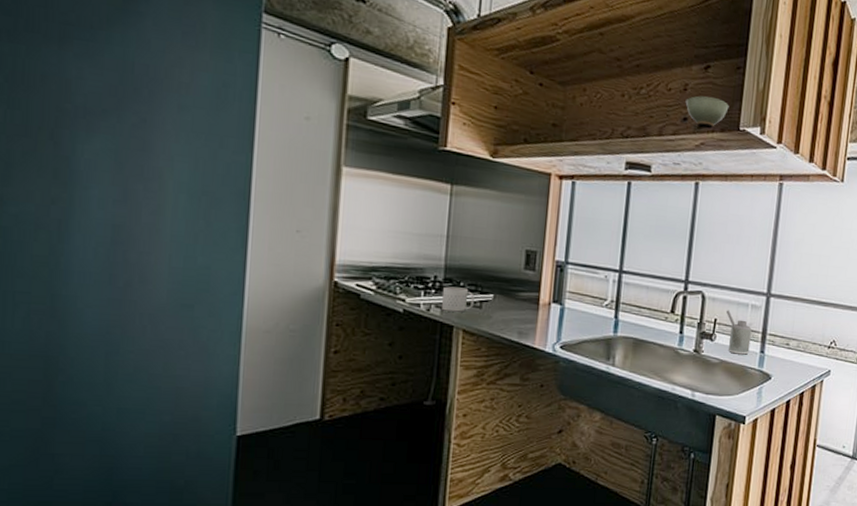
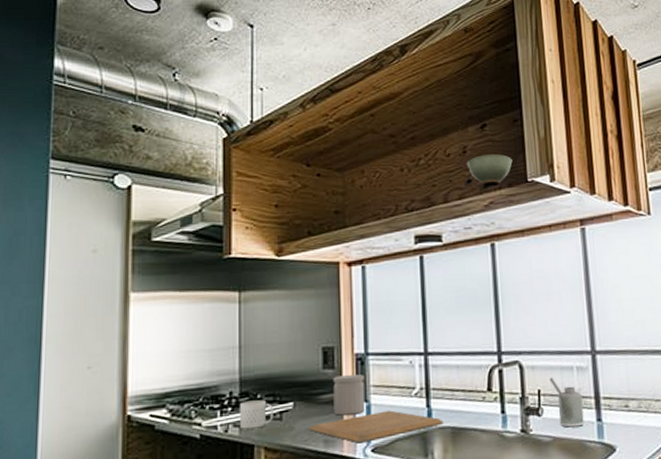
chopping board: none [506,315,628,340] -> present [309,410,444,444]
jar: none [530,278,562,314] -> present [333,374,366,416]

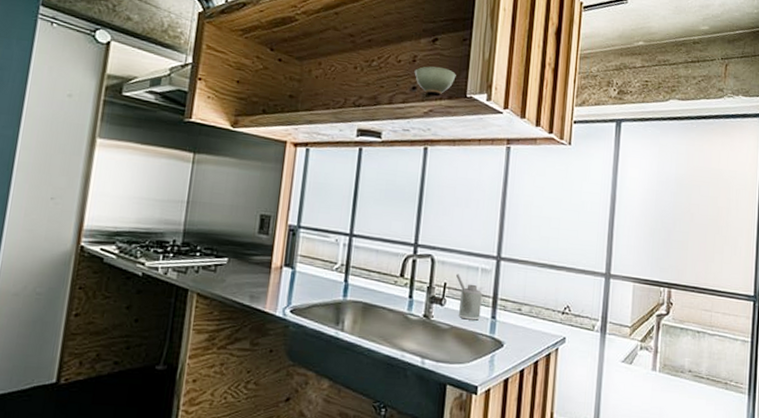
mug: present [239,400,273,430] -> none [177,250,210,276]
chopping board: present [309,410,444,444] -> none [239,278,358,304]
jar: present [333,374,366,416] -> none [262,242,294,278]

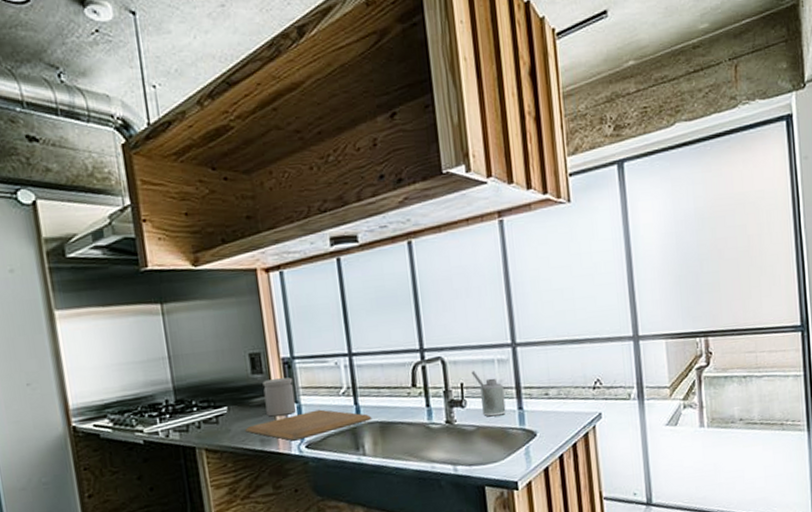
chopping board: none [239,278,358,304] -> present [245,409,372,441]
jar: none [262,242,294,278] -> present [262,377,297,417]
bowl: present [414,66,456,97] -> none [378,145,426,182]

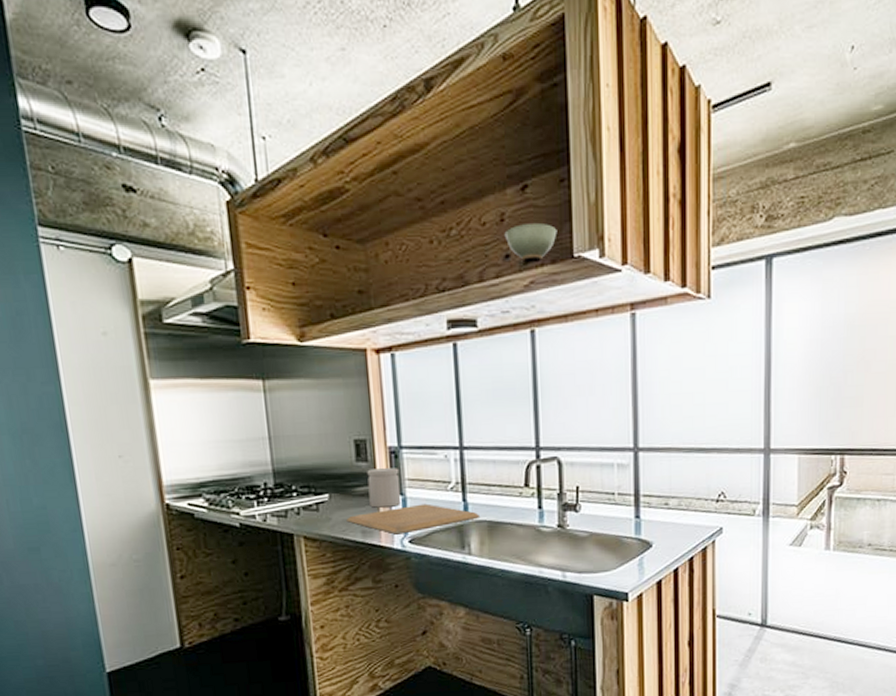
bowl: none [378,145,426,182] -> present [504,224,557,264]
soap dispenser: present [472,370,506,417] -> none [589,474,622,524]

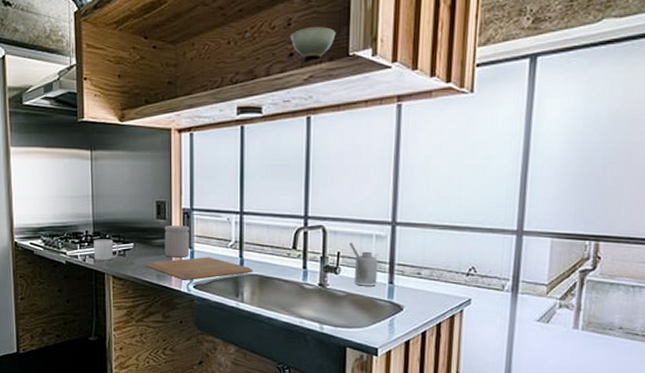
mug: none [275,491,310,519] -> present [93,239,119,261]
soap dispenser: none [589,474,622,524] -> present [350,242,378,287]

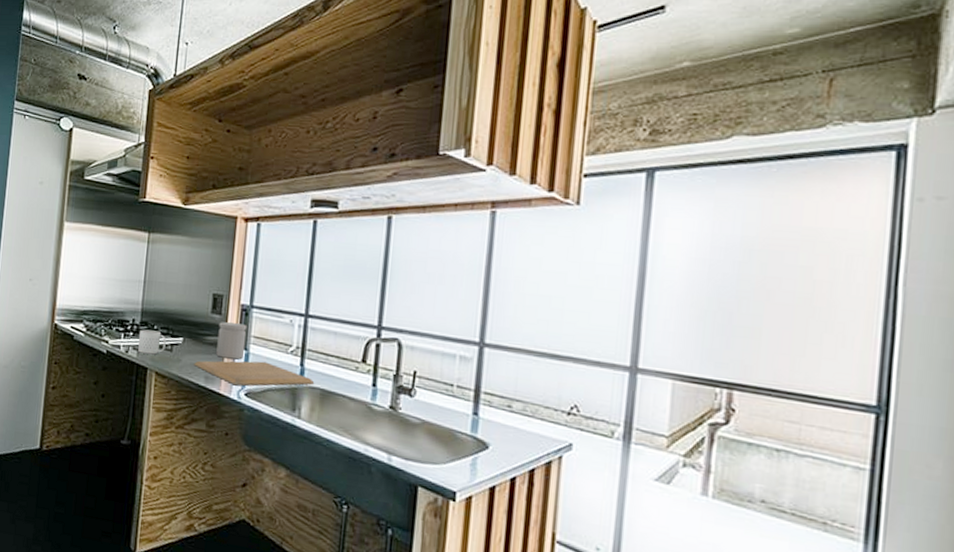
bowl: present [290,27,336,61] -> none [375,122,426,157]
soap dispenser: present [350,242,378,287] -> none [428,361,461,416]

